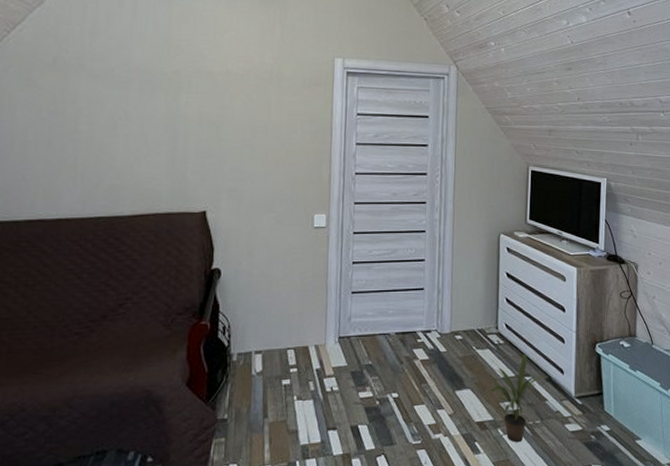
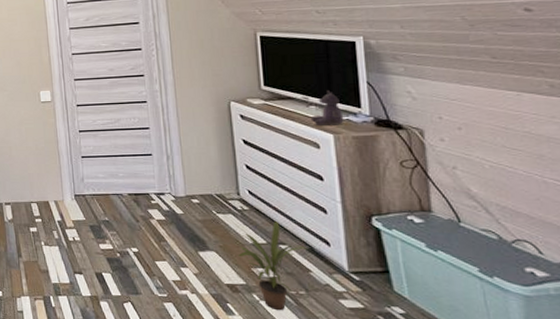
stuffed animal: none [561,226,586,259] -> present [310,90,344,125]

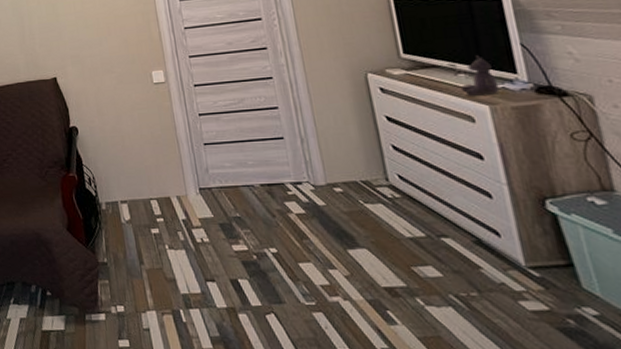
potted plant: present [238,221,308,310] -> none [392,210,475,316]

